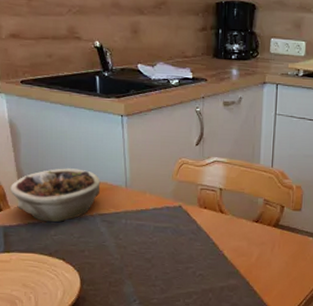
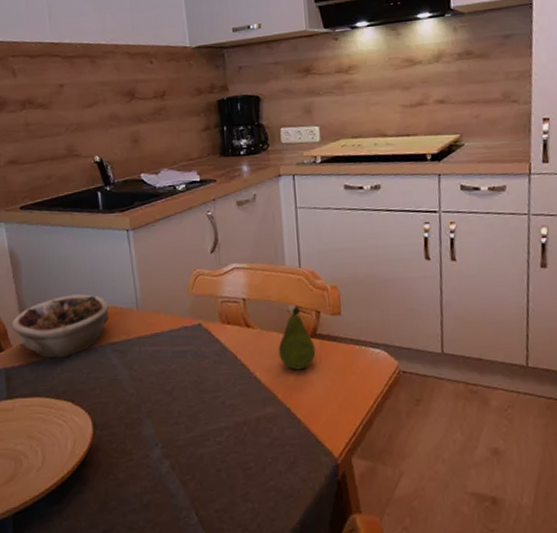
fruit: none [245,200,276,252] -> present [278,306,316,370]

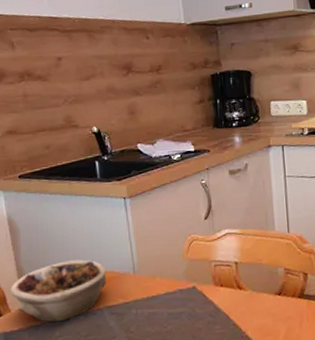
fruit: present [278,306,316,370] -> none [268,268,304,329]

